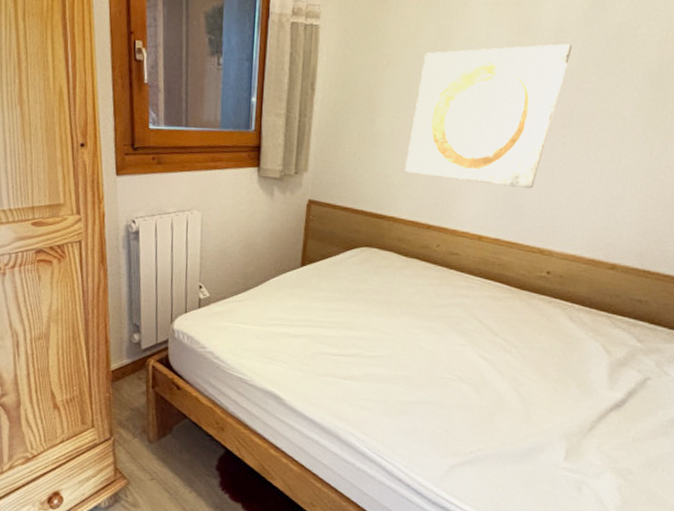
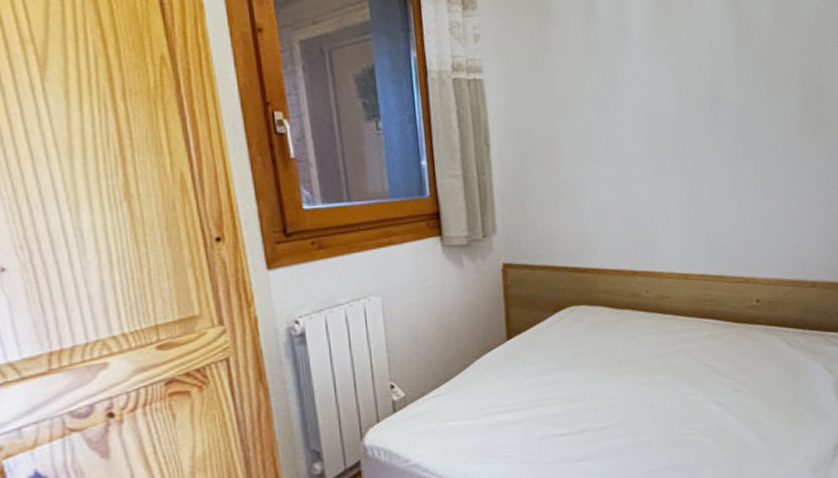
wall art: present [405,43,573,189] -> none [595,78,729,220]

